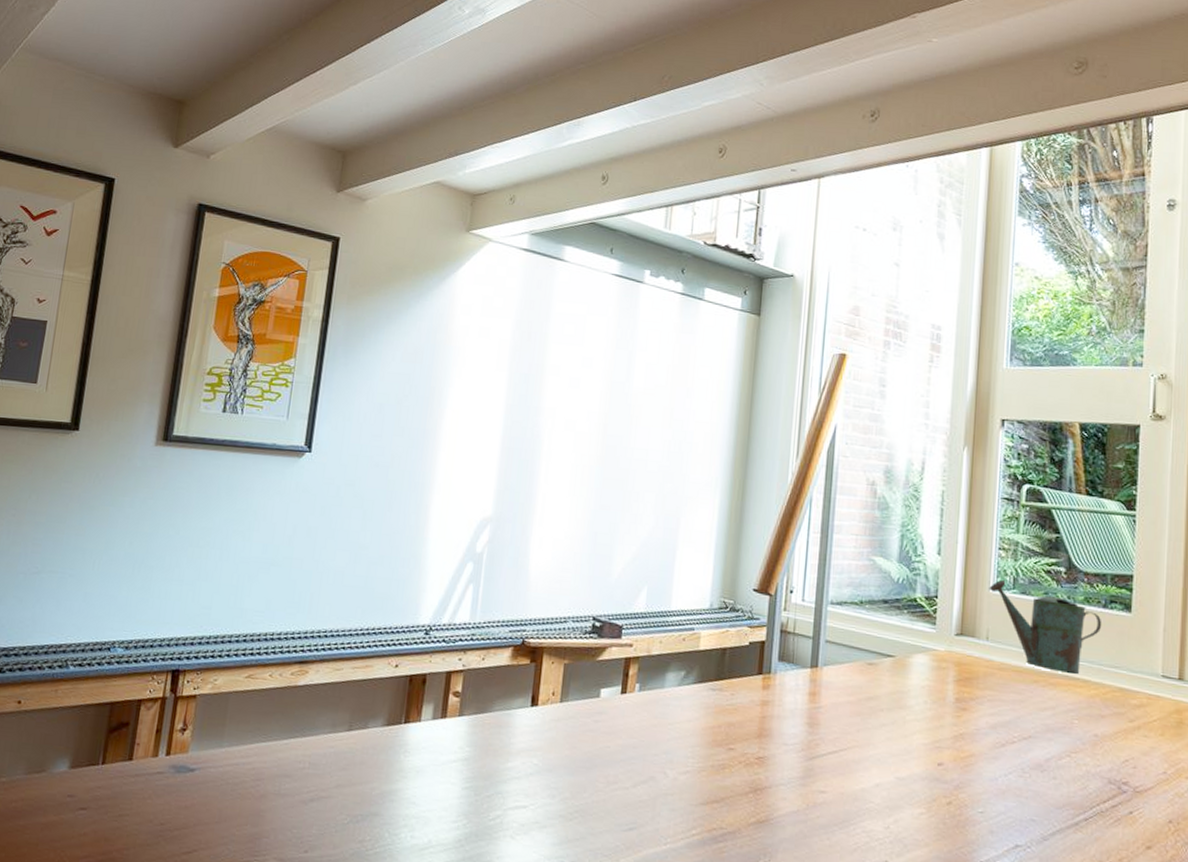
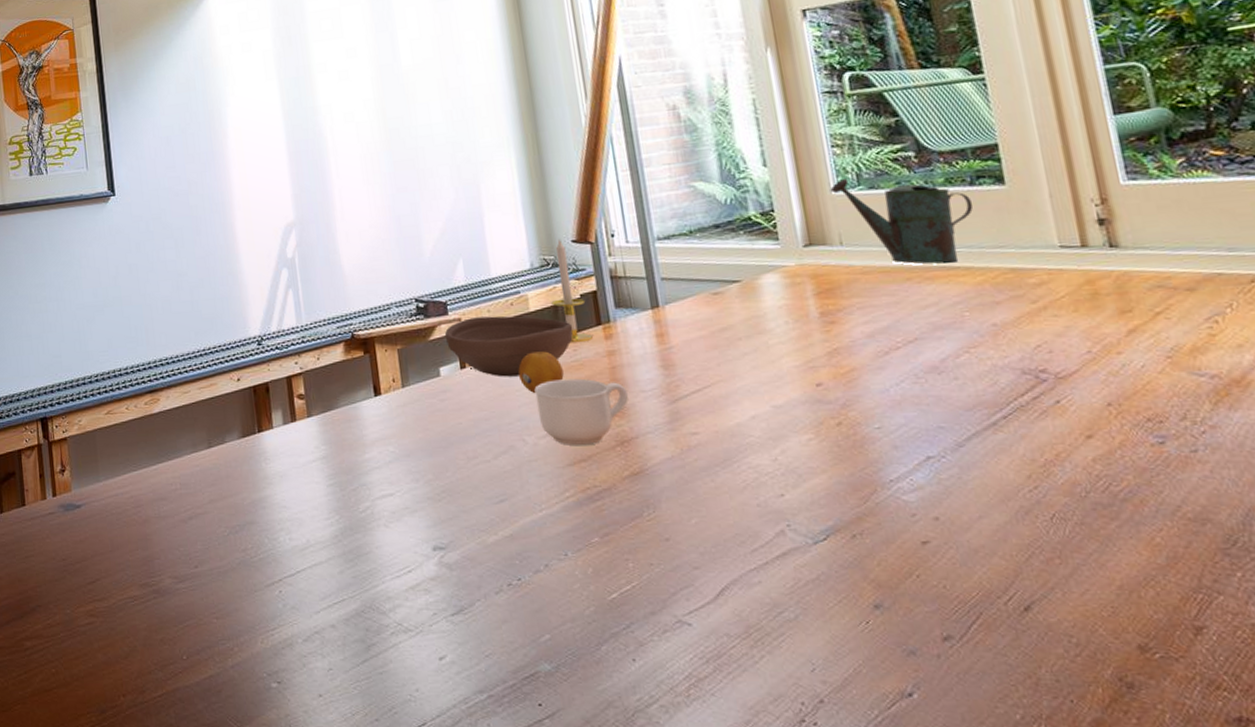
bowl: none [613,645,736,710] -> present [444,316,574,377]
fruit: none [675,689,717,730] -> present [518,351,564,394]
teacup: none [684,719,771,788] -> present [534,378,629,446]
candle: none [721,585,753,689] -> present [551,238,593,344]

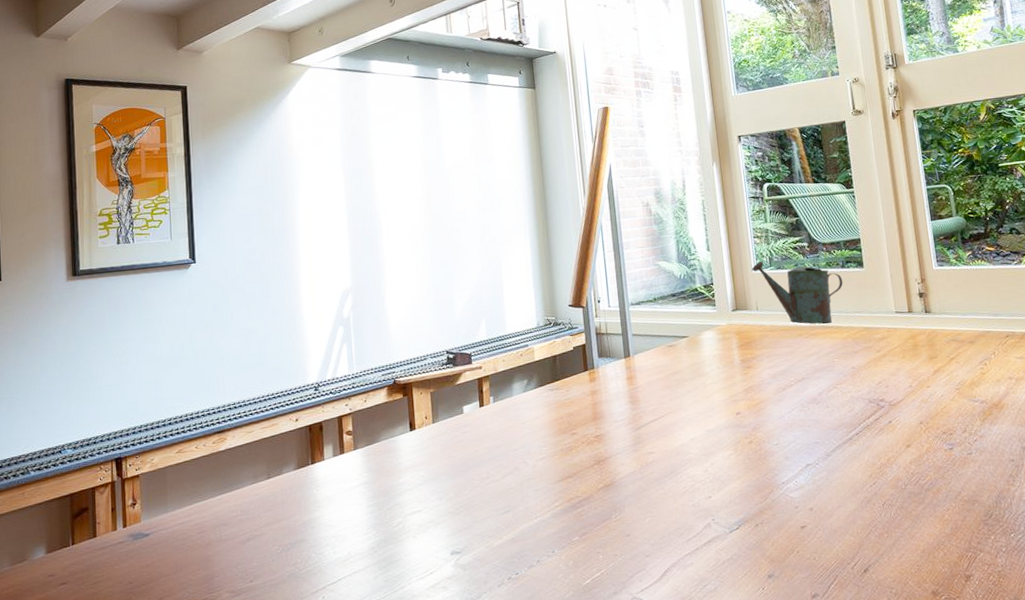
bowl: present [444,316,574,377] -> none [468,364,567,413]
fruit: present [518,351,564,394] -> none [524,392,558,426]
teacup: present [534,378,629,446] -> none [536,412,605,466]
candle: present [551,238,593,344] -> none [551,303,581,386]

